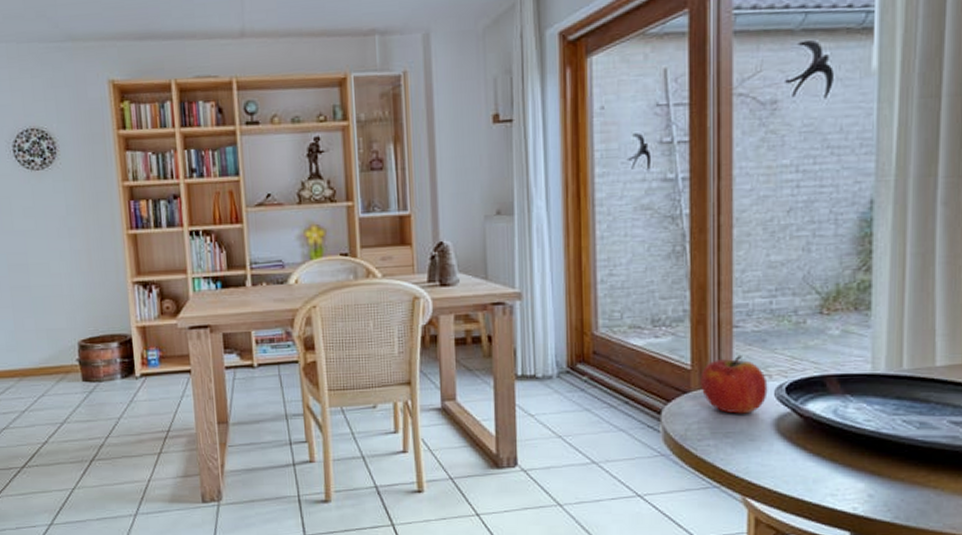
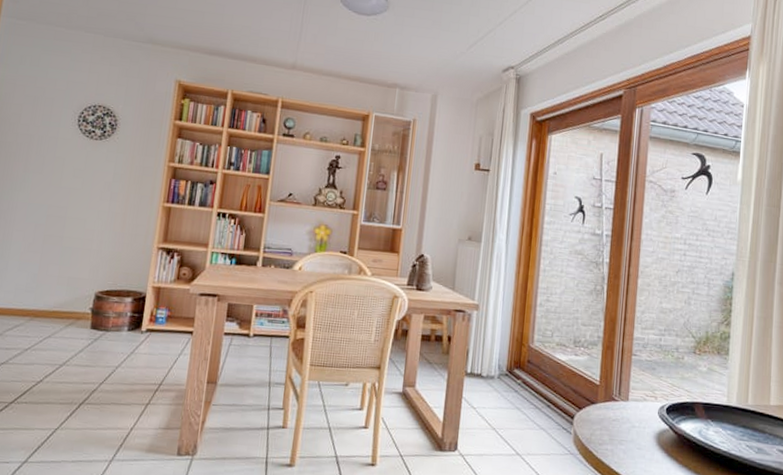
fruit: present [700,354,768,414] -> none [605,377,654,427]

